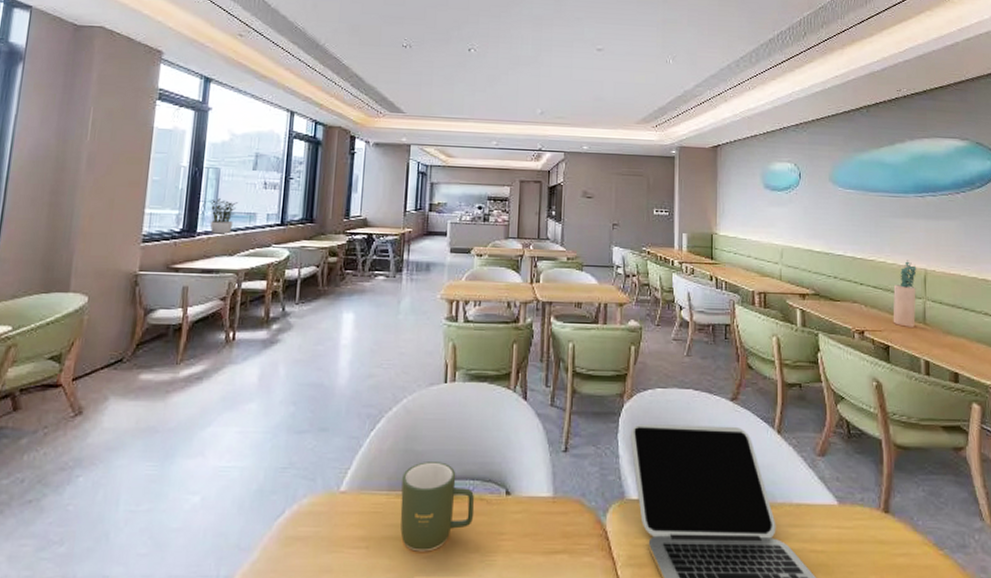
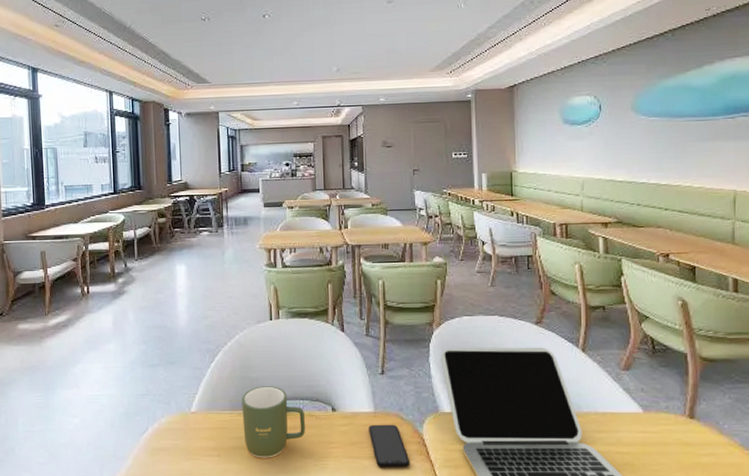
potted plant: present [210,198,238,235] -> none [52,174,75,205]
smartphone: none [546,512,590,565] -> present [369,424,410,467]
vase: present [893,260,917,329] -> none [699,182,726,249]

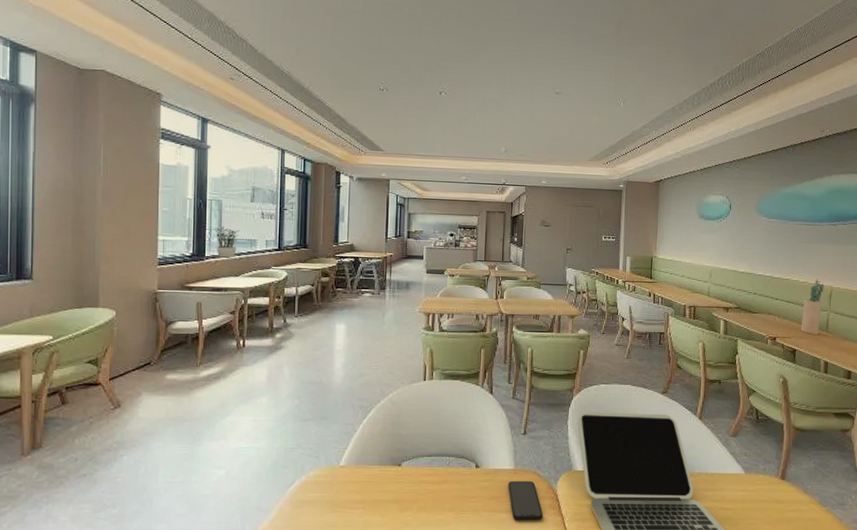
potted plant: none [52,174,75,205] -> present [215,227,239,258]
mug: present [242,386,306,458] -> none [389,443,450,511]
vase: none [699,182,726,249] -> present [800,279,825,336]

